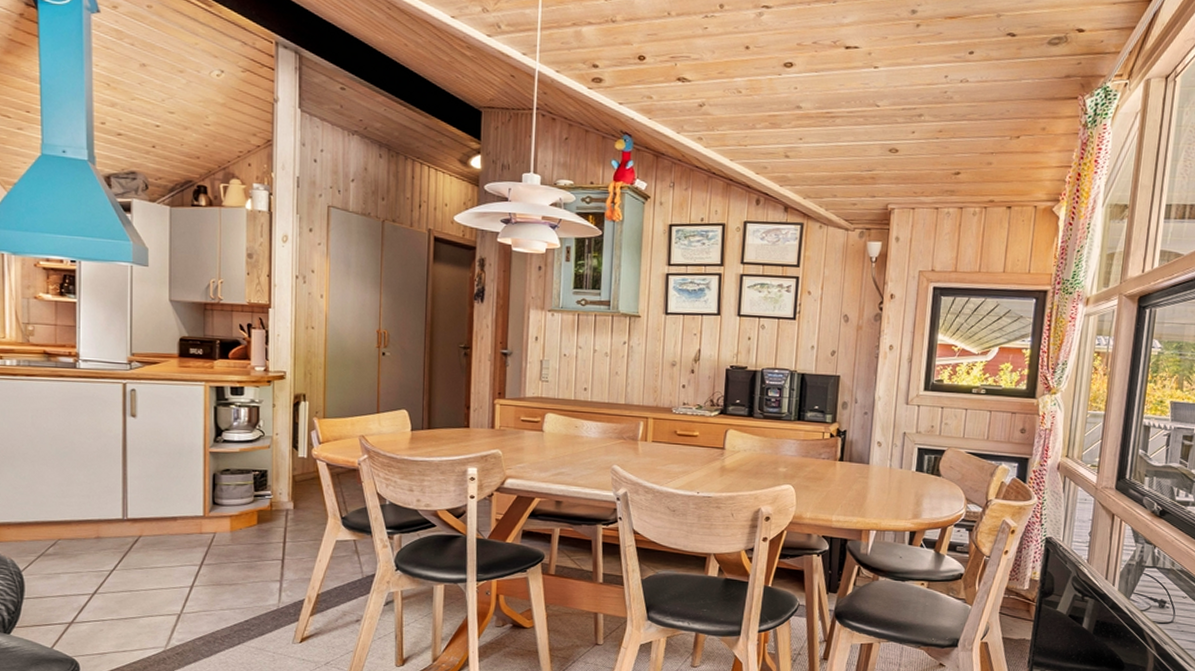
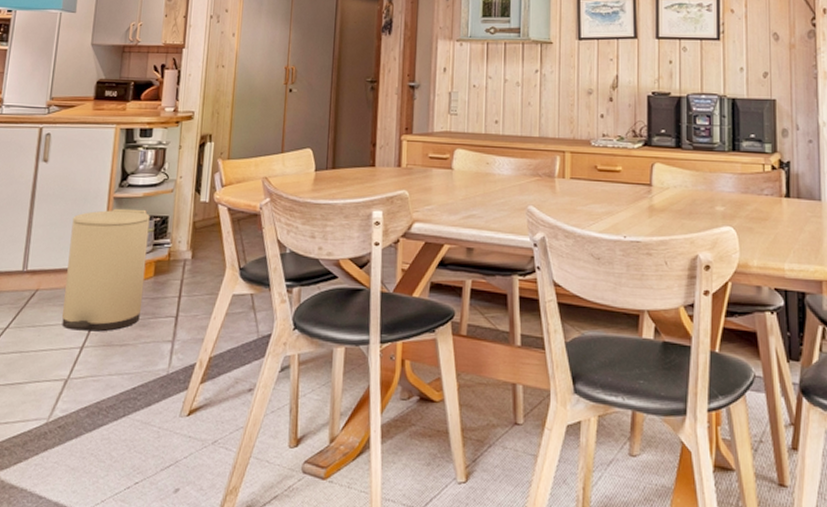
pedal bin: none [169,462,249,573] -> present [62,208,150,332]

